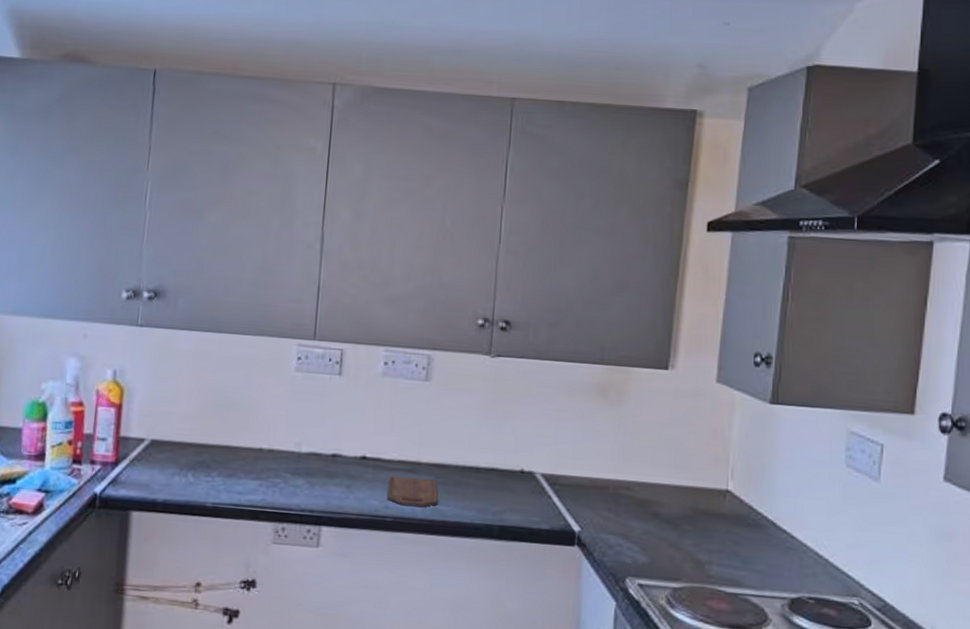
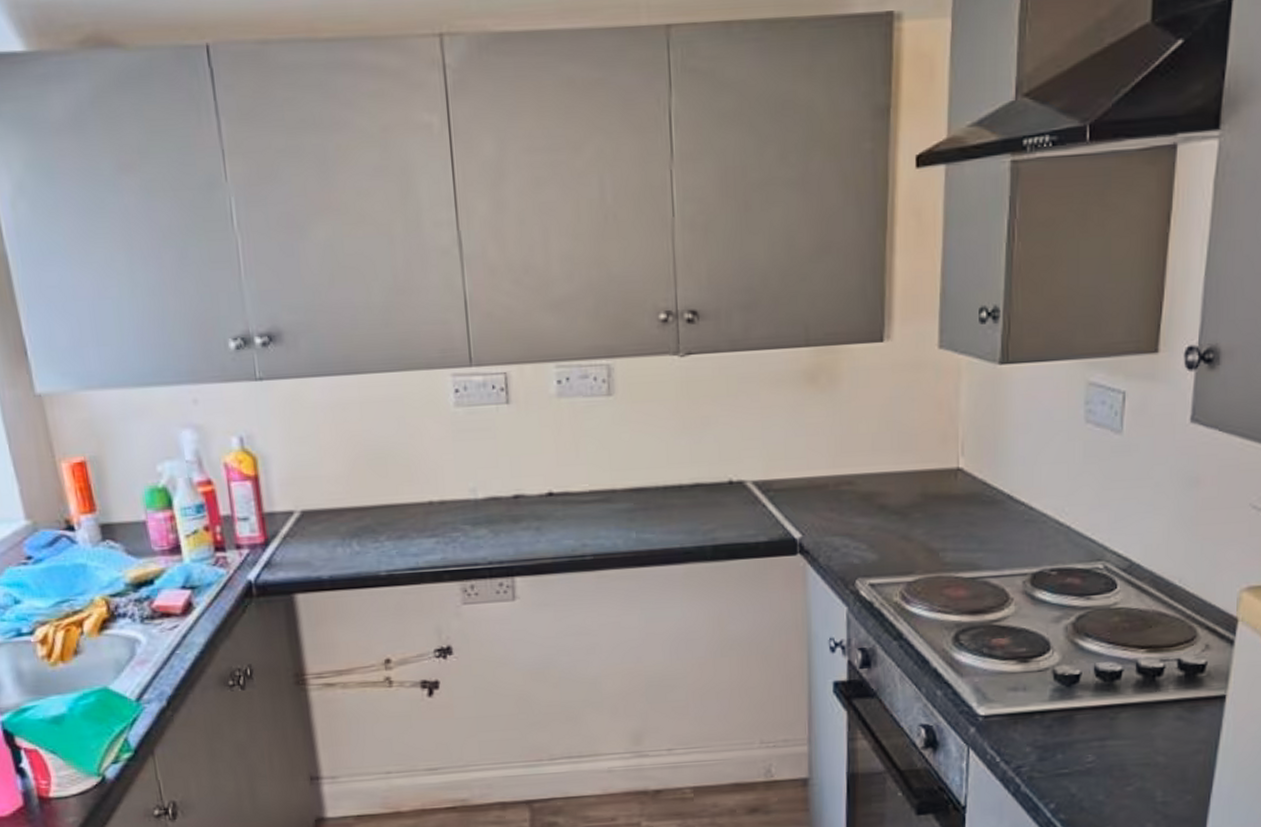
cutting board: present [387,475,438,507] -> none [582,507,641,540]

